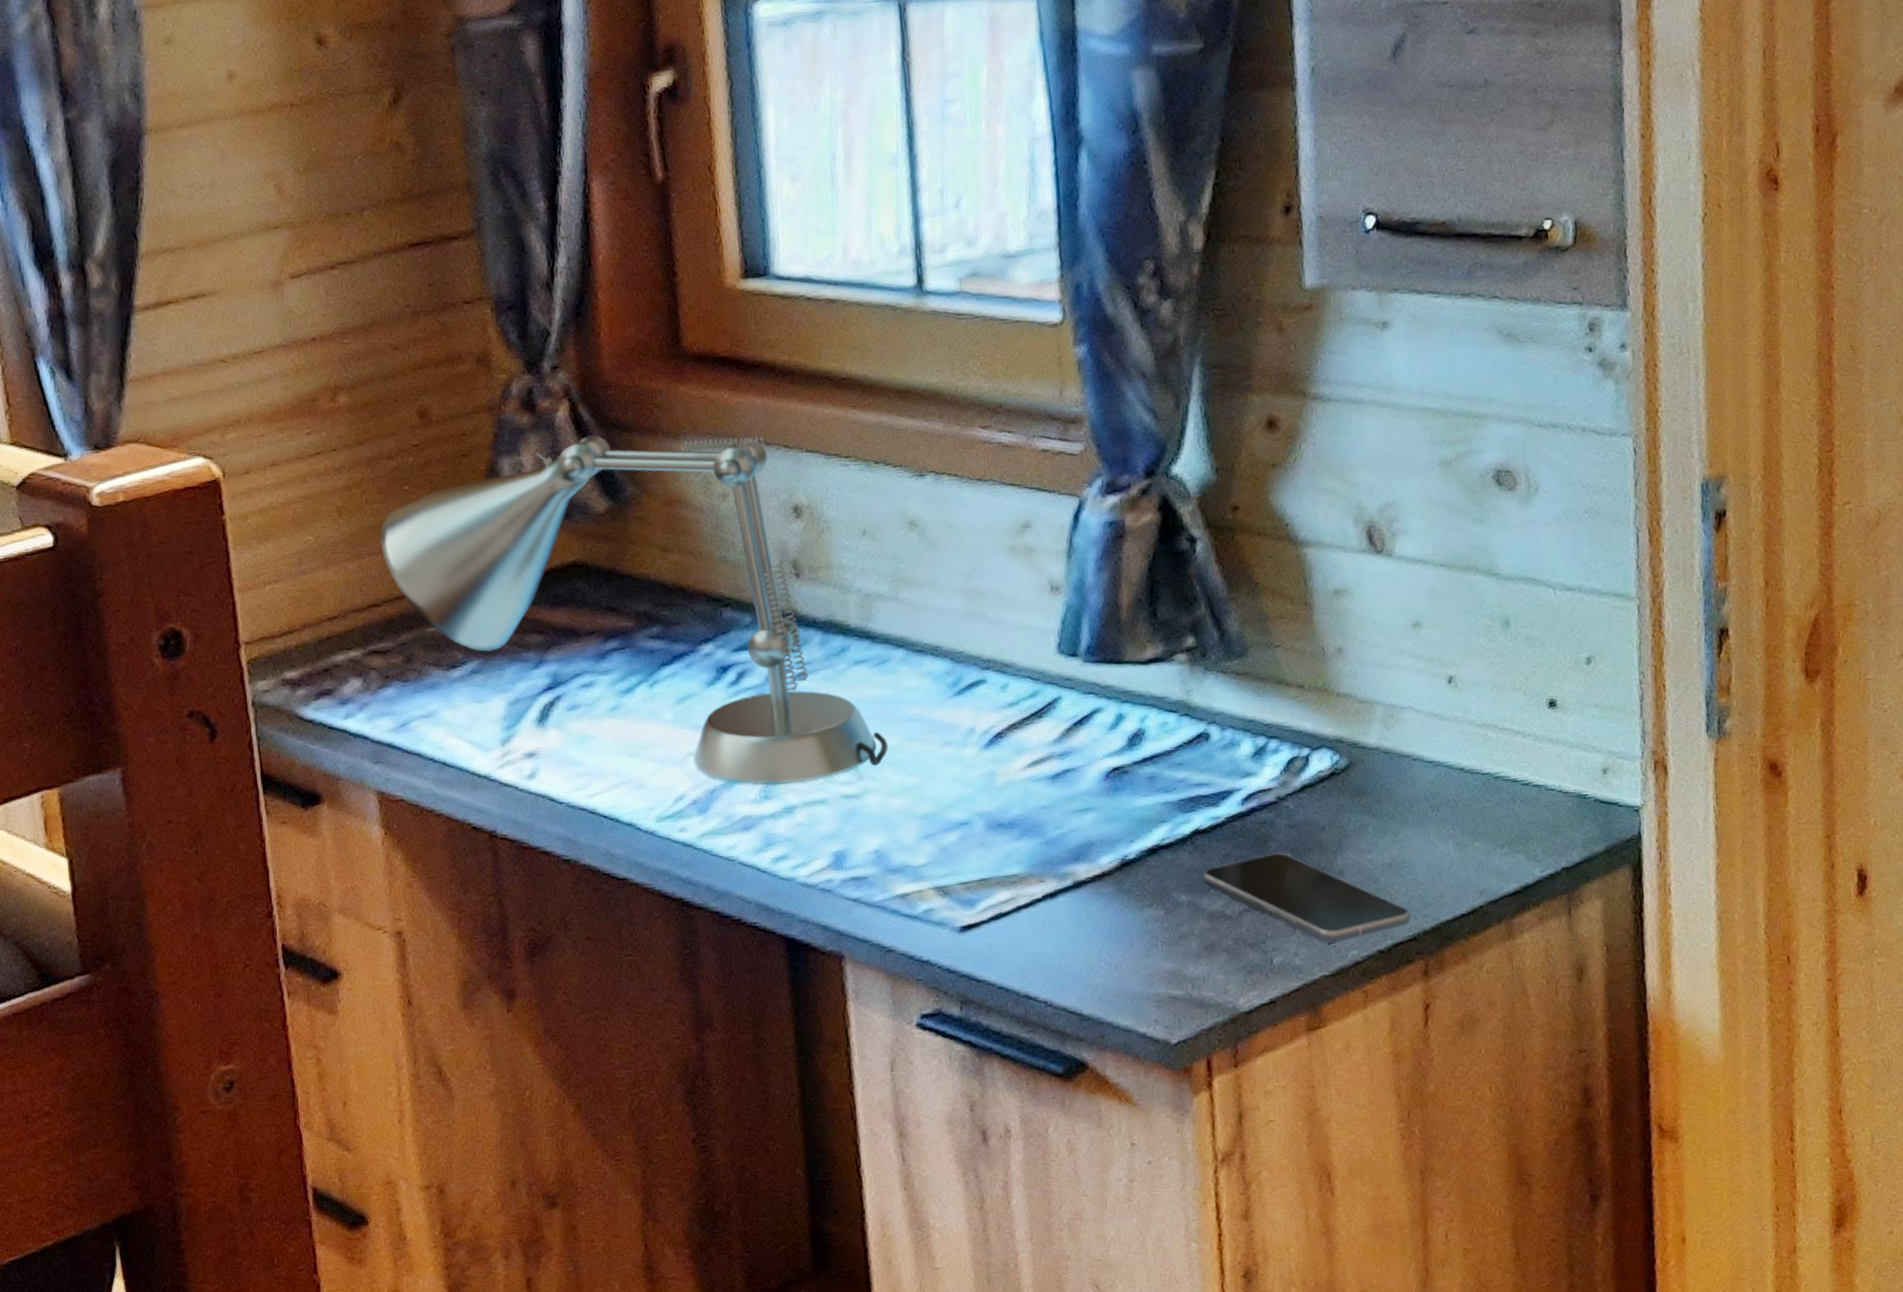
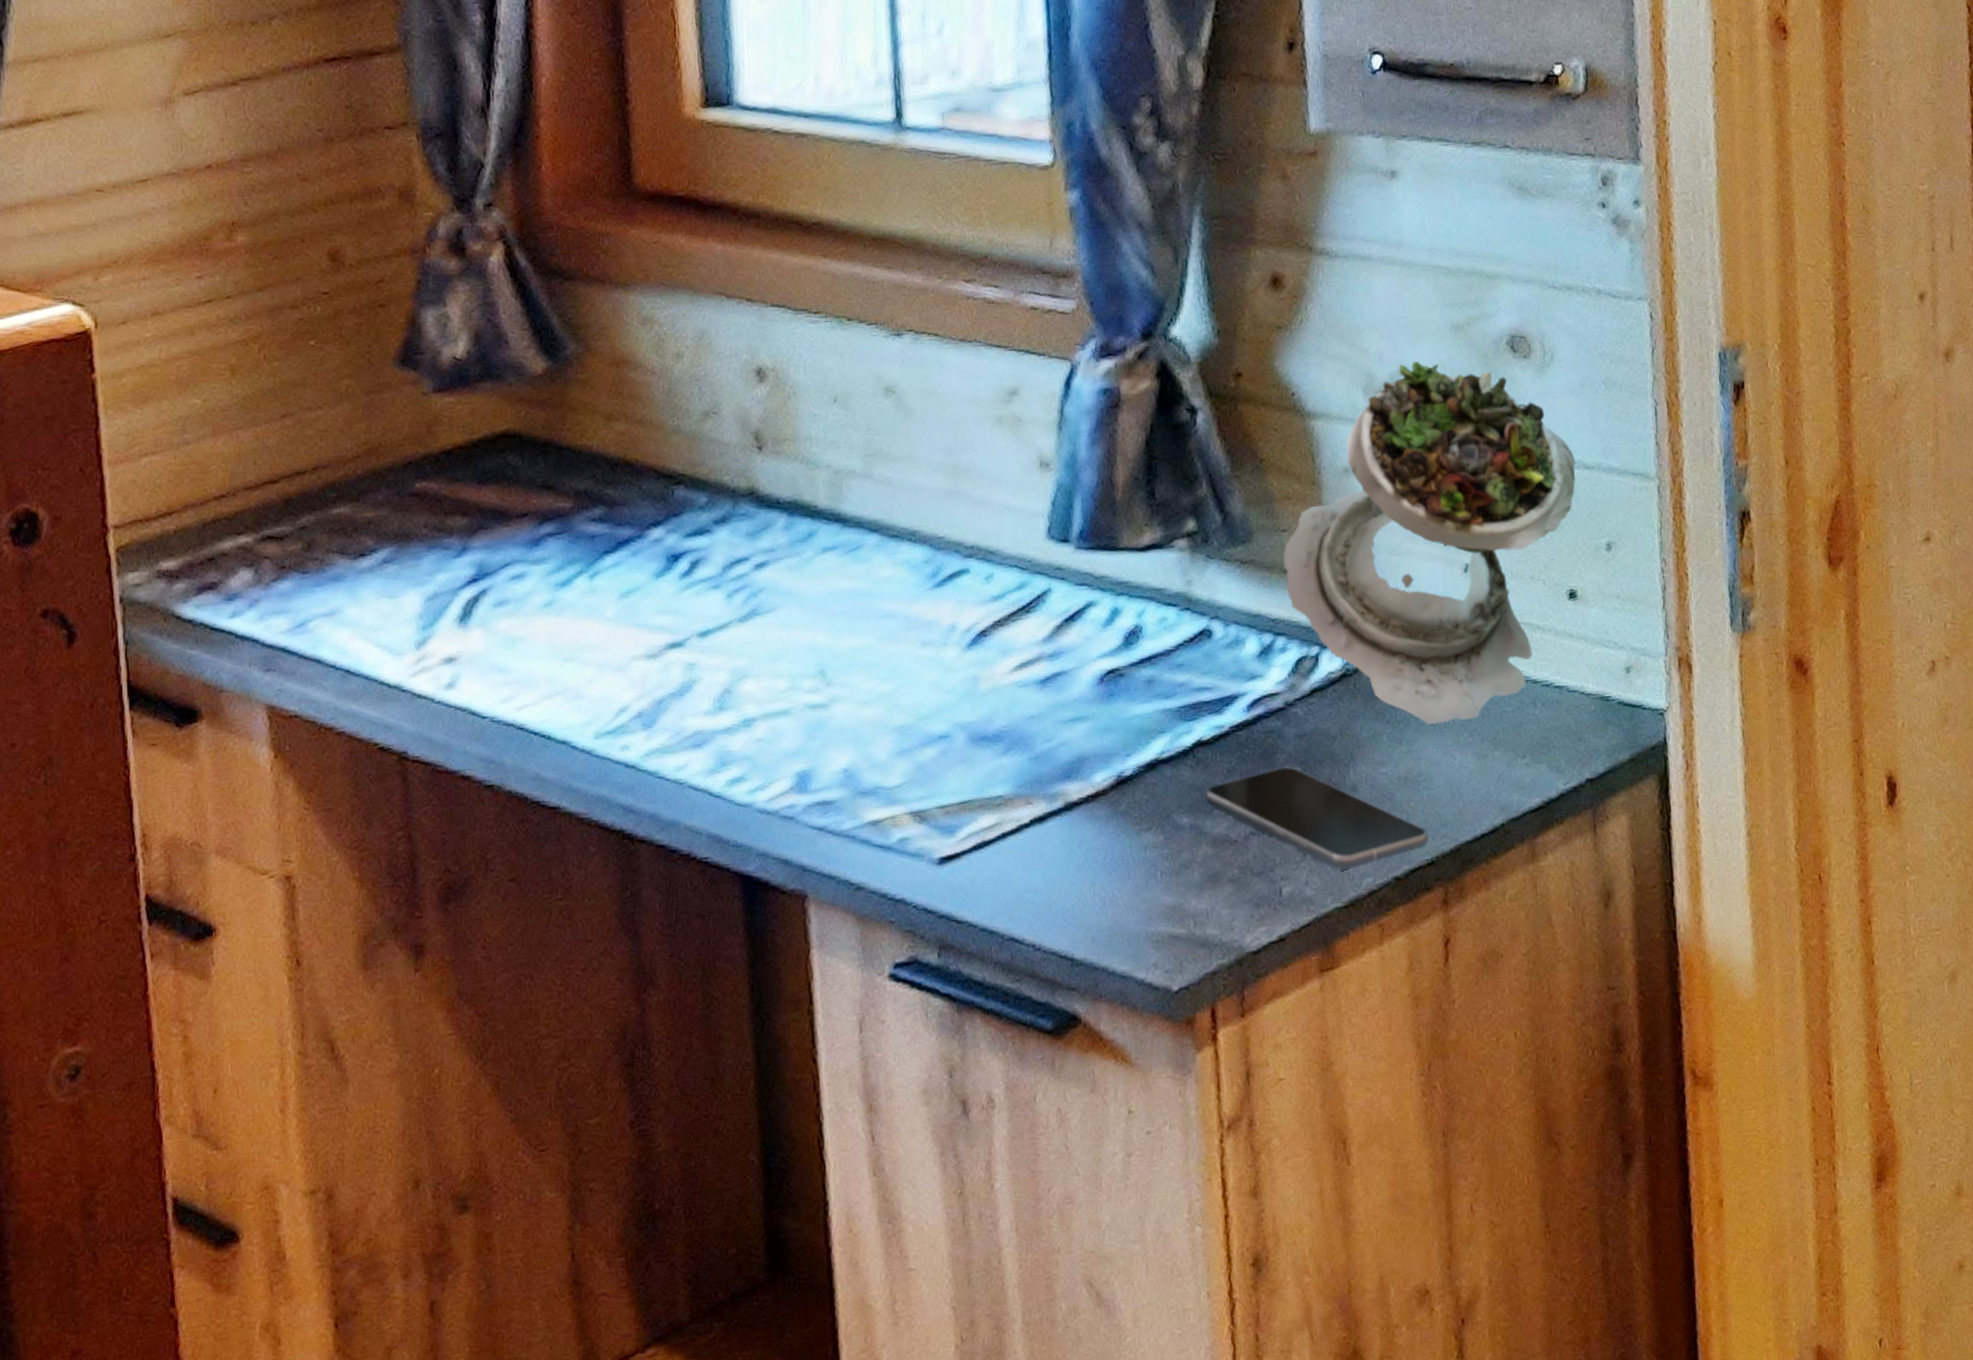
desk lamp: present [380,435,888,786] -> none [279,283,860,694]
succulent plant: none [1276,494,1558,818] -> present [1283,361,1576,725]

